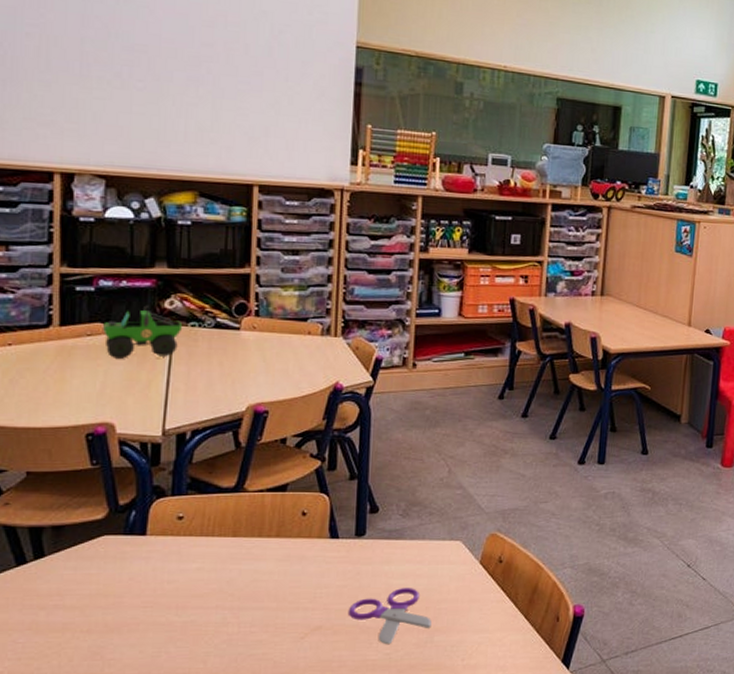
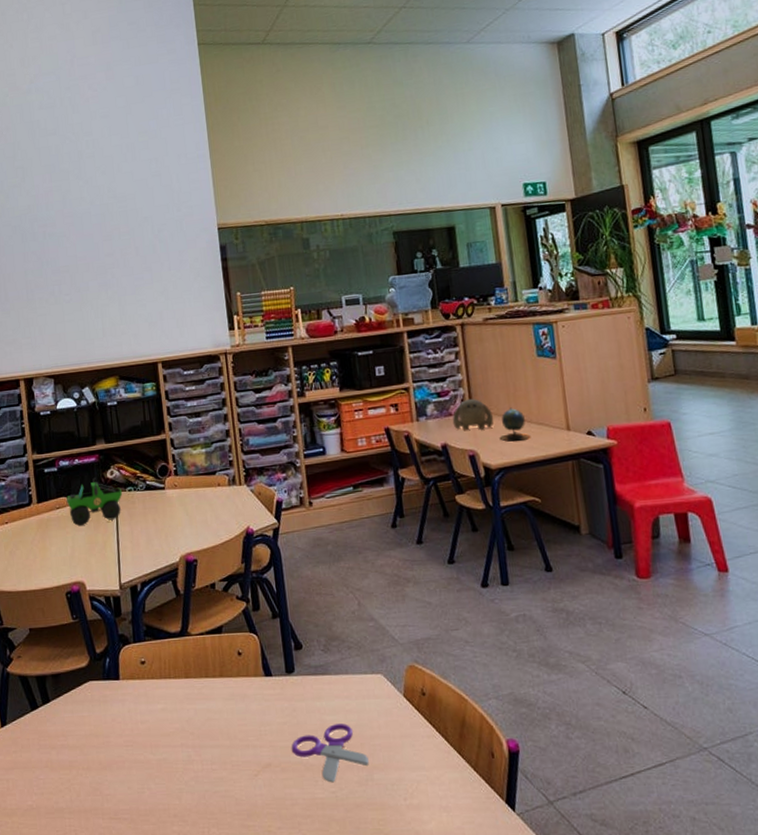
stuffed toy: none [580,282,622,314] -> present [452,398,494,430]
globe: none [623,296,654,330] -> present [499,407,531,442]

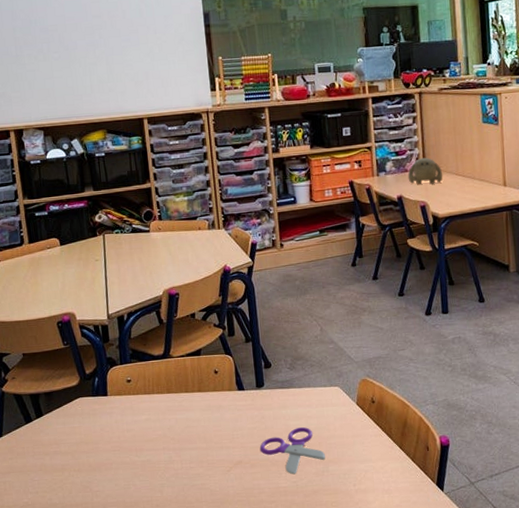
toy truck: present [66,477,123,526] -> none [57,221,110,264]
globe: present [499,407,531,442] -> none [447,165,474,195]

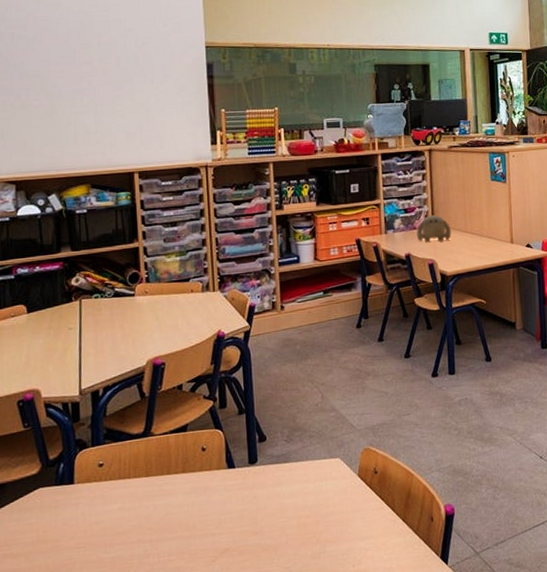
scissors: present [259,427,325,475] -> none [249,505,323,560]

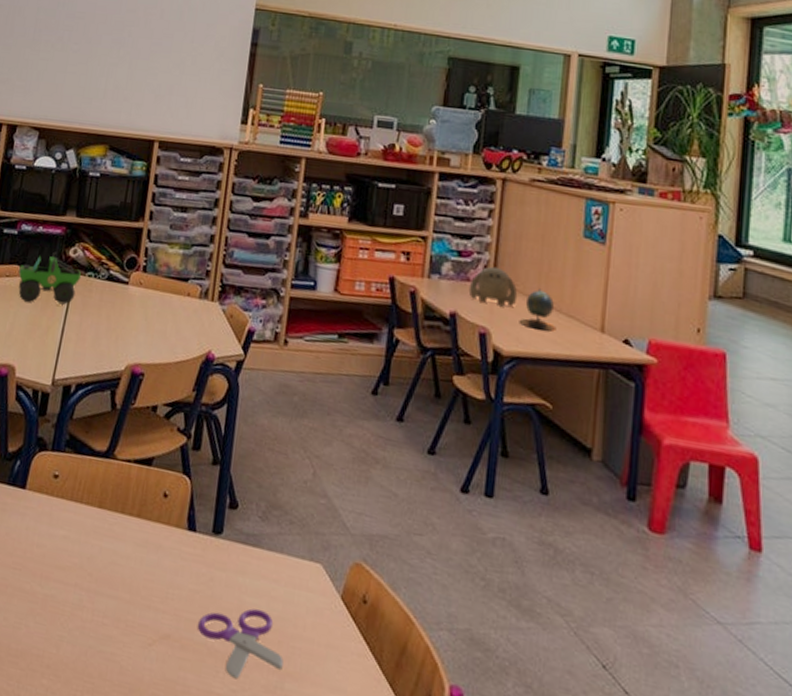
toy truck: none [24,285,88,334] -> present [18,251,82,305]
scissors: none [249,505,323,560] -> present [197,608,284,679]
globe: none [455,223,481,252] -> present [519,288,557,332]

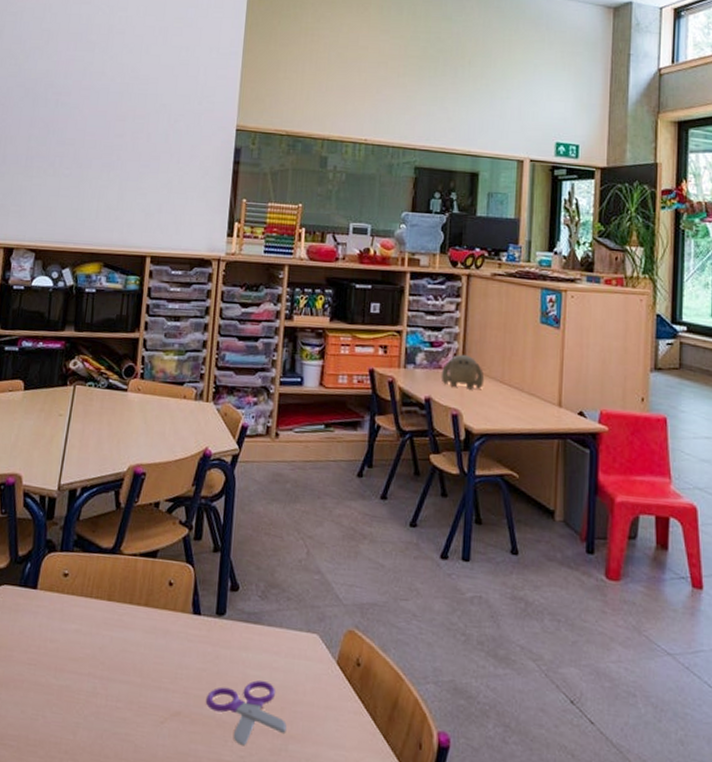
toy truck: present [18,251,82,305] -> none [21,365,82,414]
globe: present [519,288,557,332] -> none [486,371,520,409]

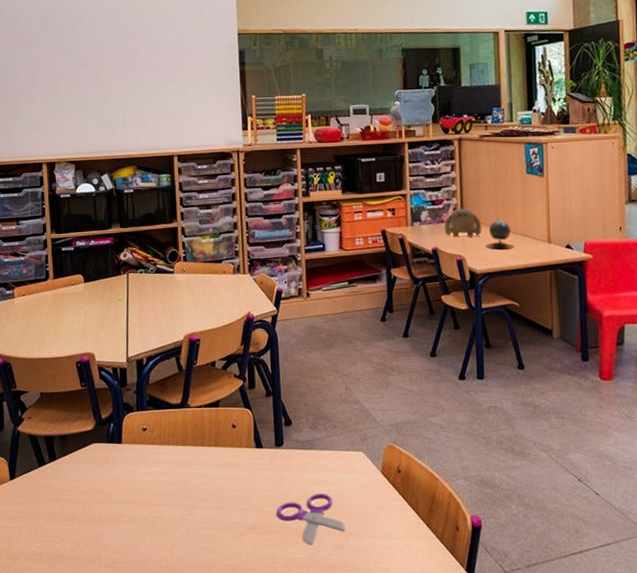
globe: none [486,371,520,409] -> present [486,218,515,250]

